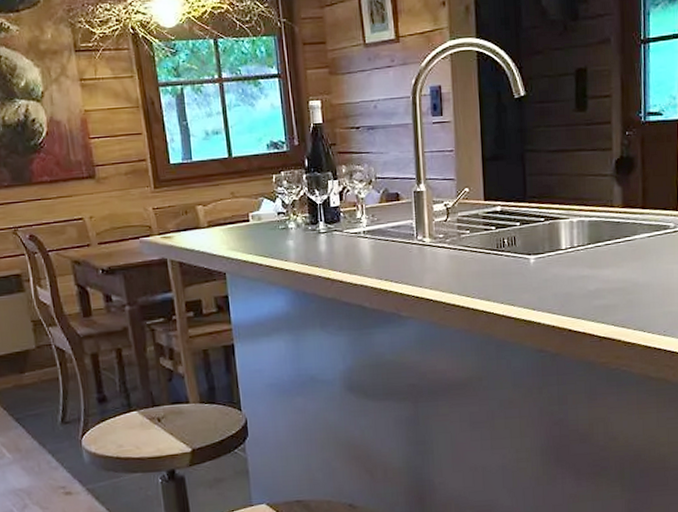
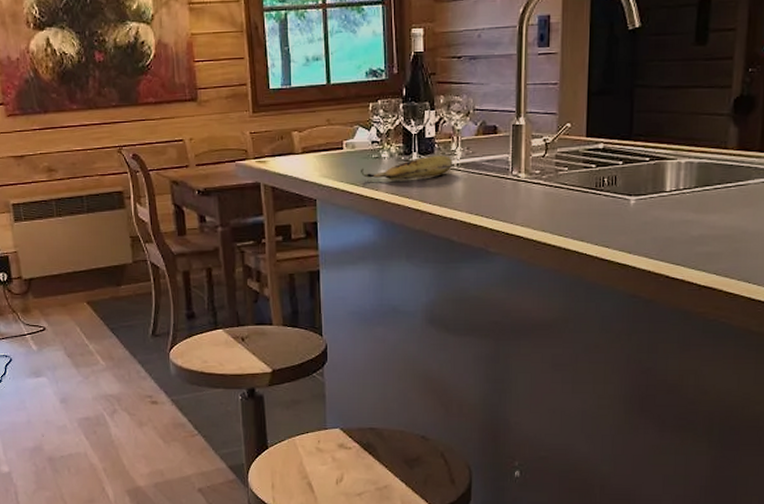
fruit: none [269,224,360,250] -> present [361,155,453,180]

